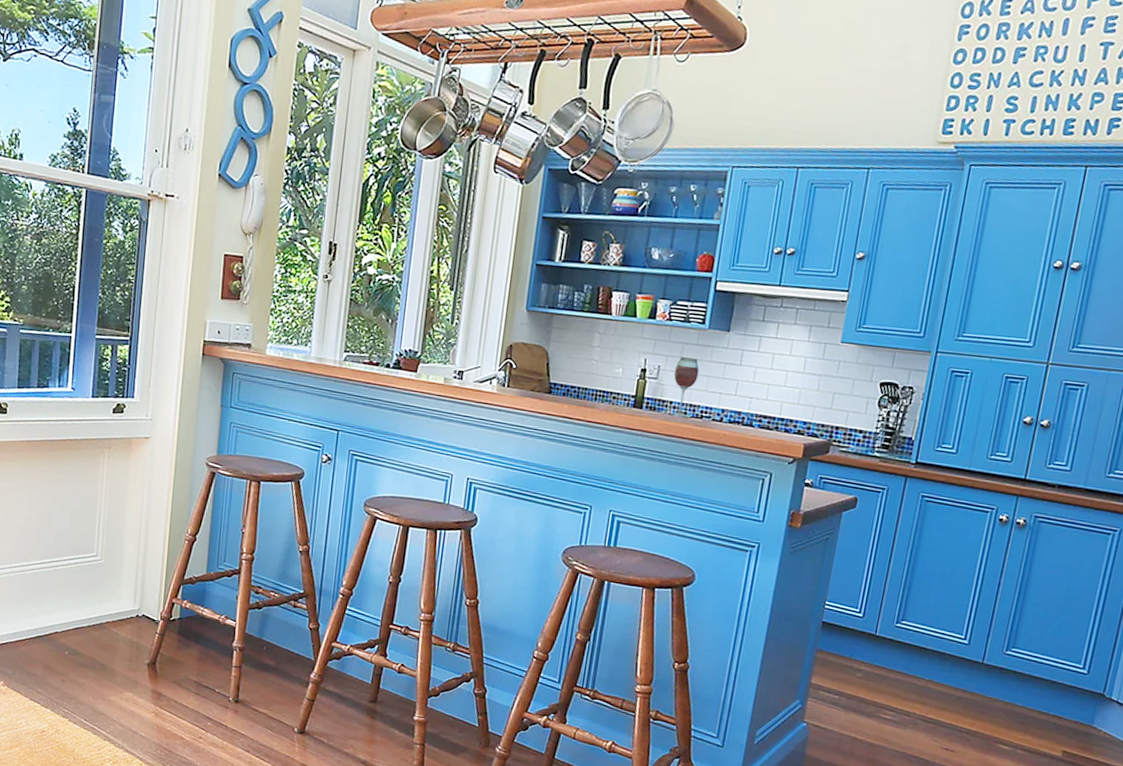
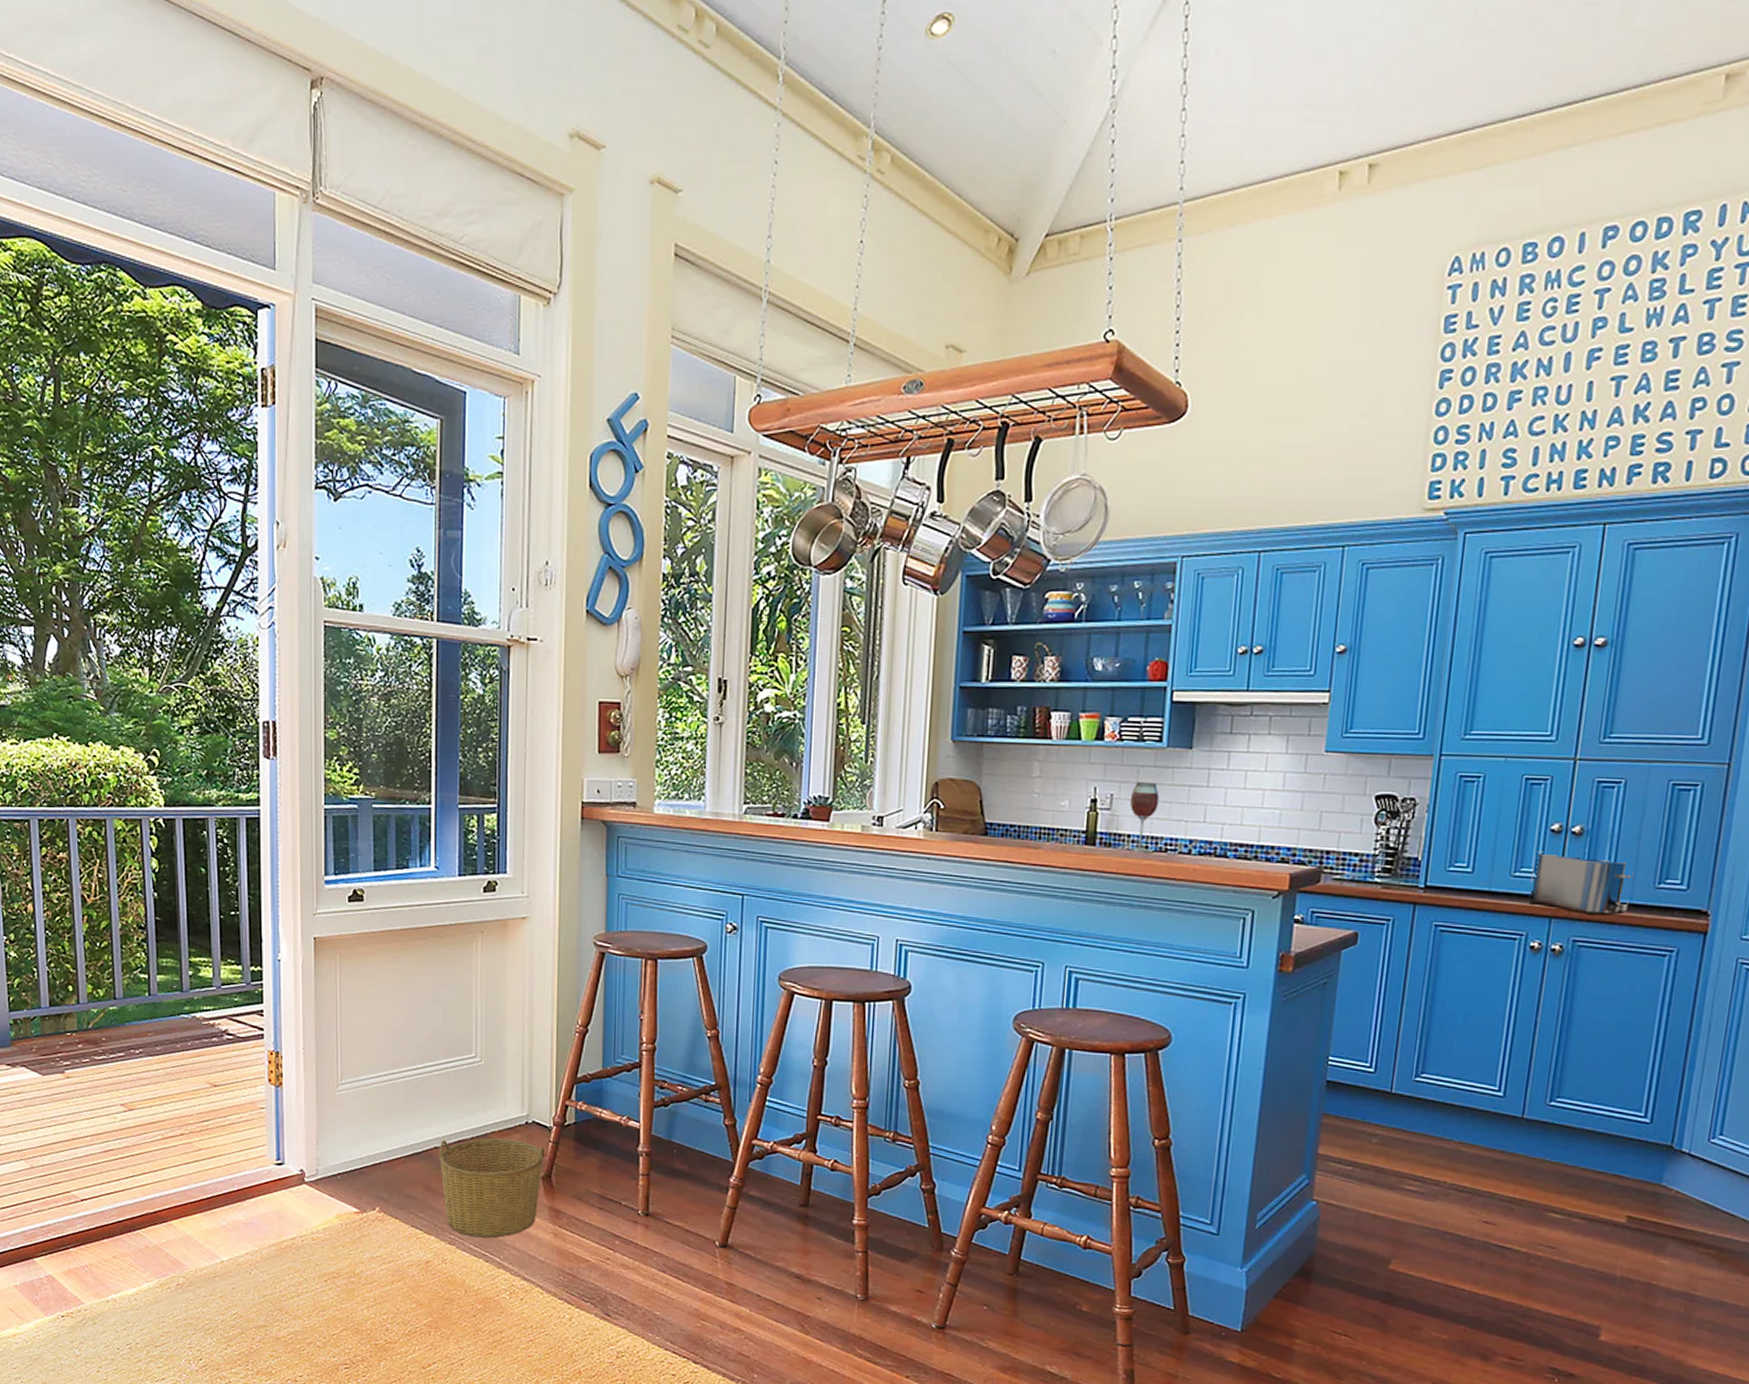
basket: none [58,626,152,714] -> present [439,1138,546,1238]
toaster: none [1000,439,1090,498] -> present [1528,851,1634,917]

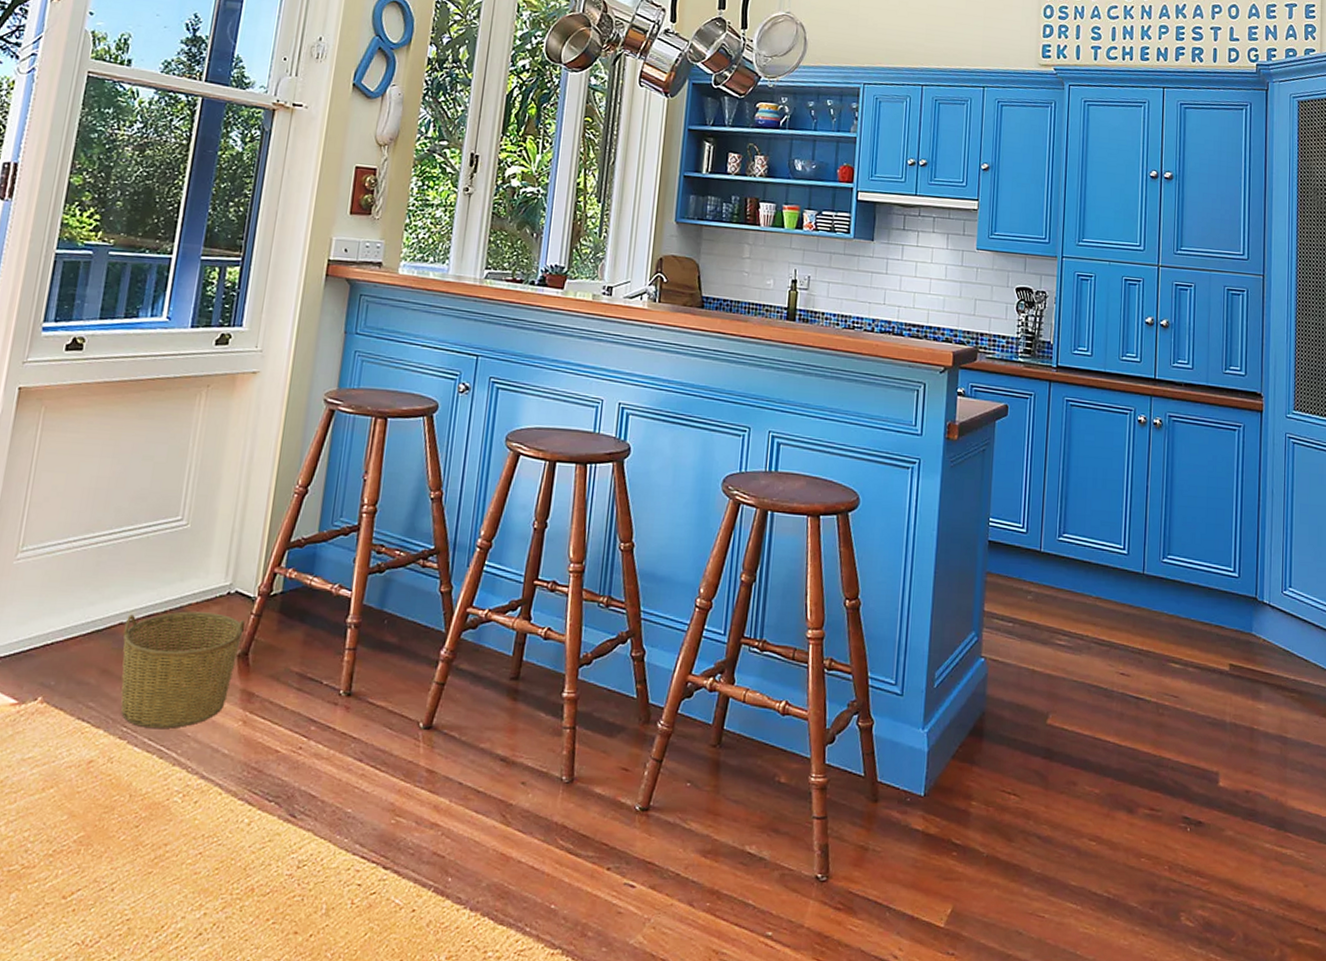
wineglass: present [1127,782,1160,853] -> none [821,267,848,330]
toaster: present [1528,851,1634,917] -> none [1134,339,1207,396]

